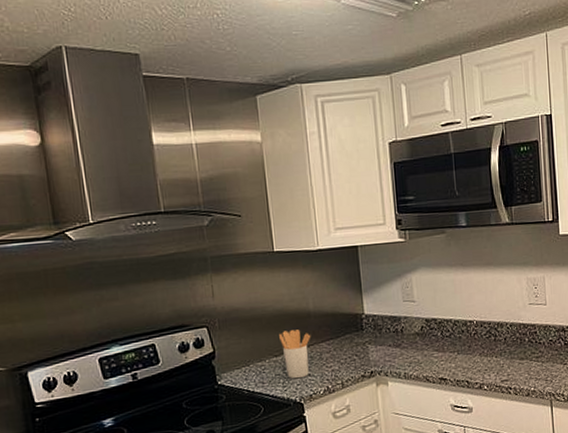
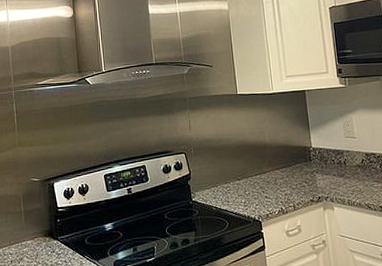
utensil holder: present [279,329,311,379] -> none [241,158,268,200]

